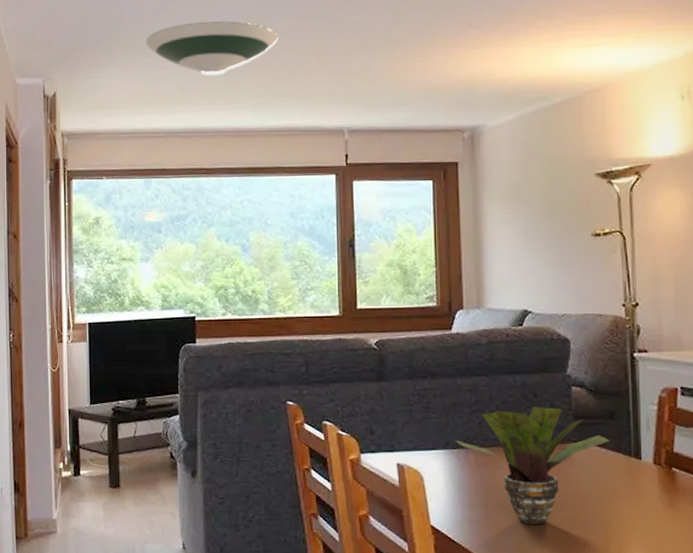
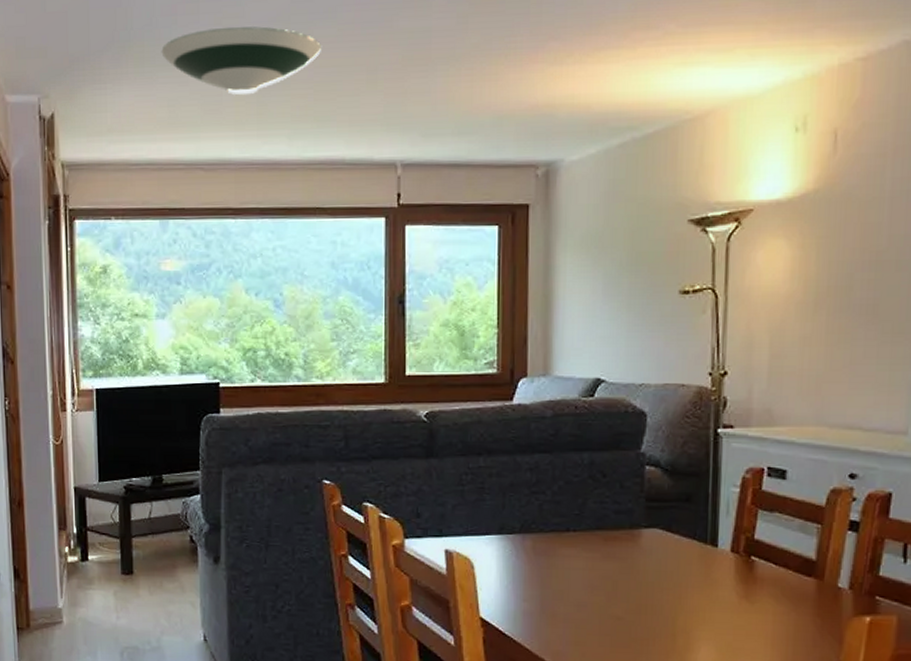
potted plant: present [455,407,610,525] -> none [511,488,685,618]

